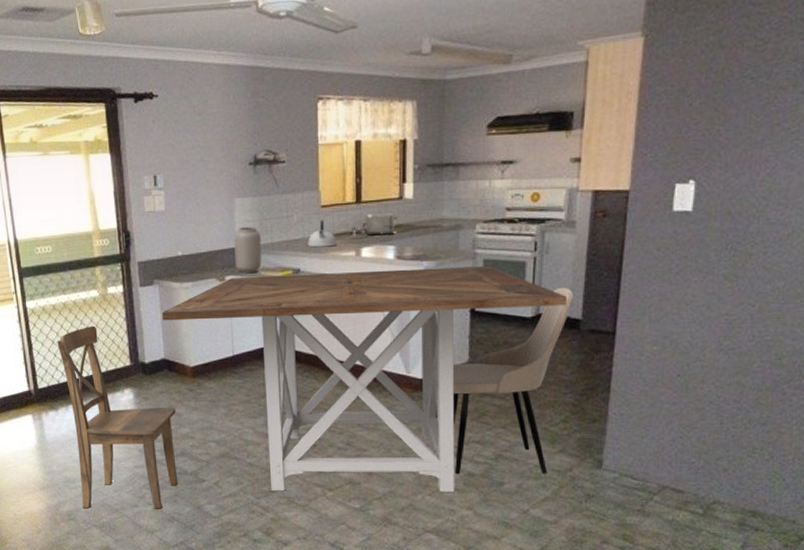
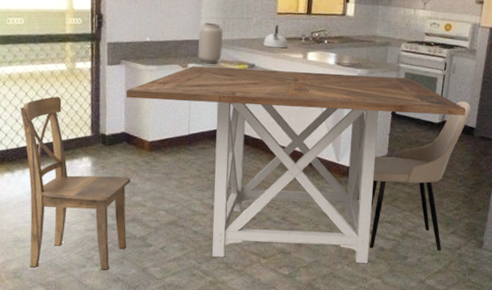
toaster: present [365,213,397,236] -> none [312,25,340,44]

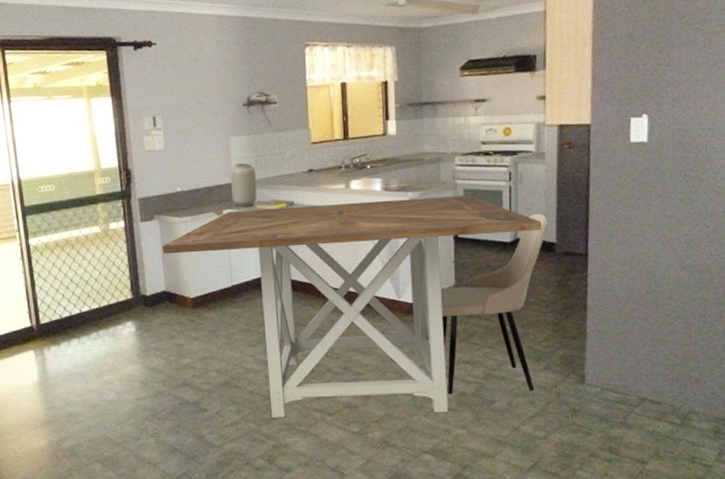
dining chair: present [20,96,131,271] -> none [59,260,181,443]
kettle: present [263,24,288,49] -> none [300,155,327,182]

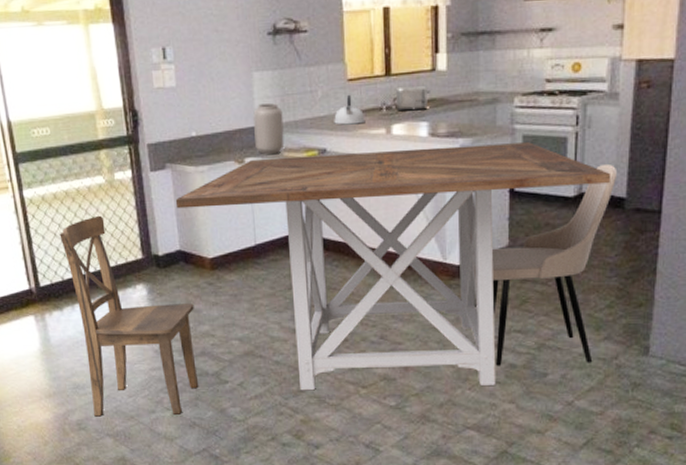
dining chair: none [59,260,181,443] -> present [59,215,199,417]
kettle: none [300,155,327,182] -> present [334,94,366,125]
toaster: none [352,148,383,170] -> present [395,86,430,112]

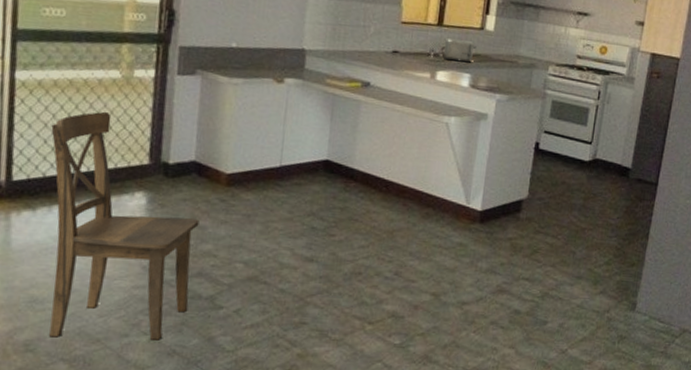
dining table: present [175,142,610,391] -> none [199,81,621,330]
vase: present [253,103,285,155] -> none [298,28,332,80]
kettle: present [334,94,366,125] -> none [382,35,413,66]
dining chair: present [491,165,618,366] -> none [502,137,627,315]

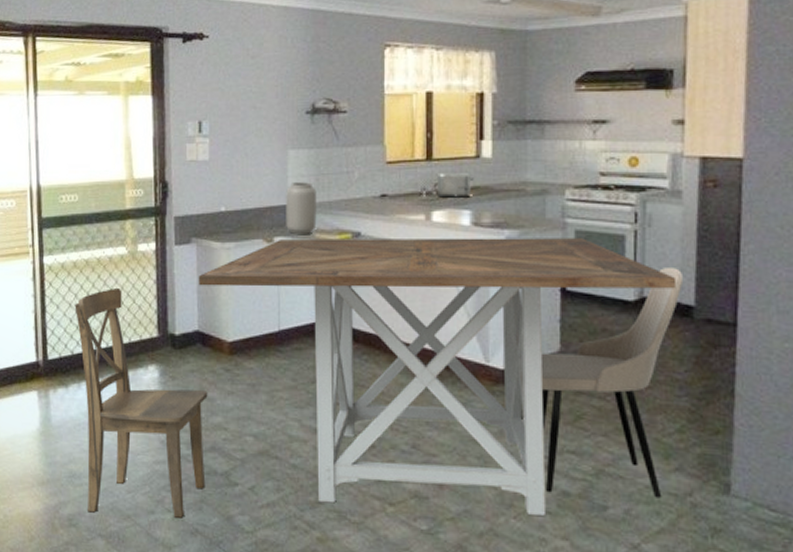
dining table: none [199,81,621,330] -> present [198,238,675,516]
vase: none [298,28,332,80] -> present [286,182,317,235]
dining chair: none [502,137,627,315] -> present [540,268,684,498]

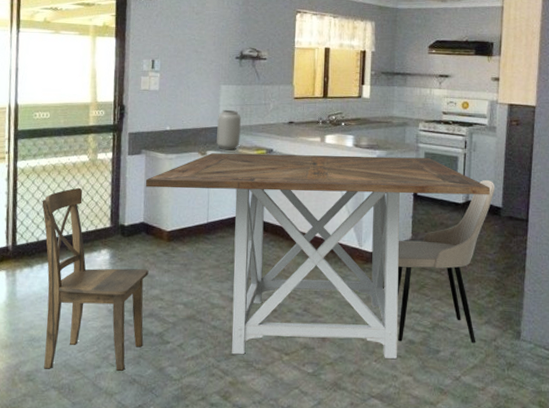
toaster: present [436,173,474,198] -> none [329,108,356,126]

